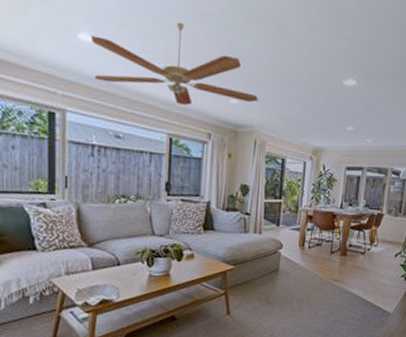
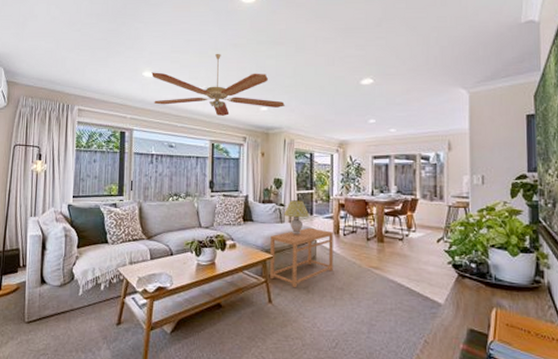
side table: none [230,238,298,300] -> present [270,227,333,288]
table lamp: none [248,209,277,246] -> present [283,200,310,235]

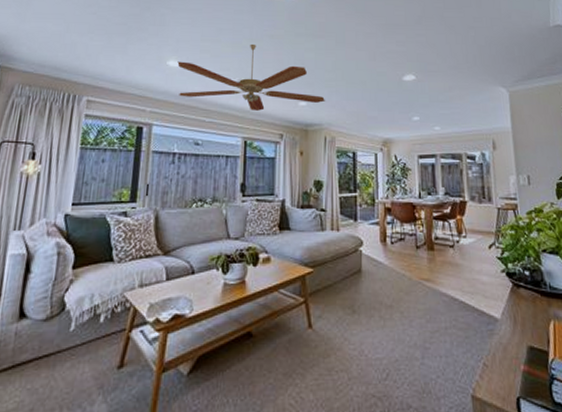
side table: present [270,227,333,288] -> none [310,235,381,308]
table lamp: present [283,200,310,235] -> none [325,205,354,244]

